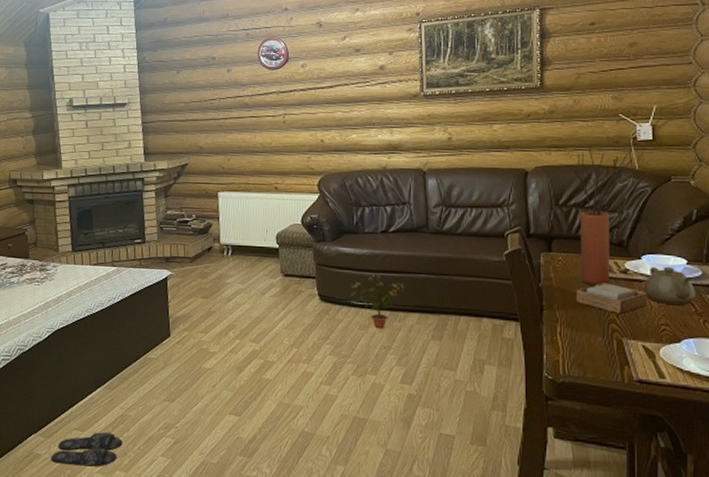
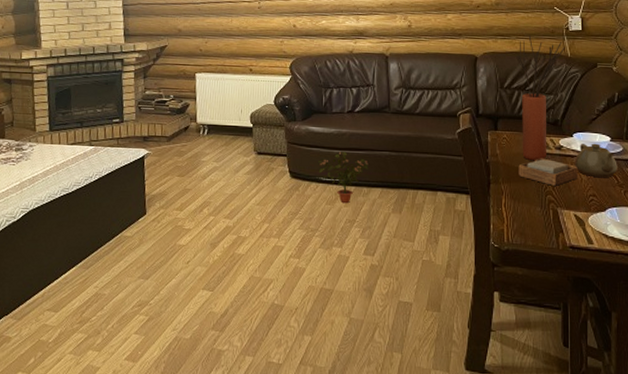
slippers: present [51,432,123,467] -> none [22,312,96,348]

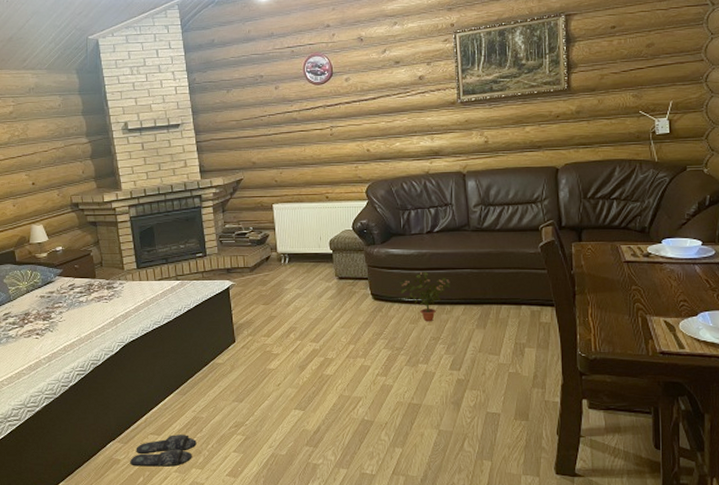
slippers: none [22,312,96,348] -> present [130,435,197,467]
vase: present [516,36,565,161] -> none [600,143,652,270]
napkin holder: present [518,158,578,186] -> none [604,266,667,293]
teapot: present [574,143,618,178] -> none [663,248,710,283]

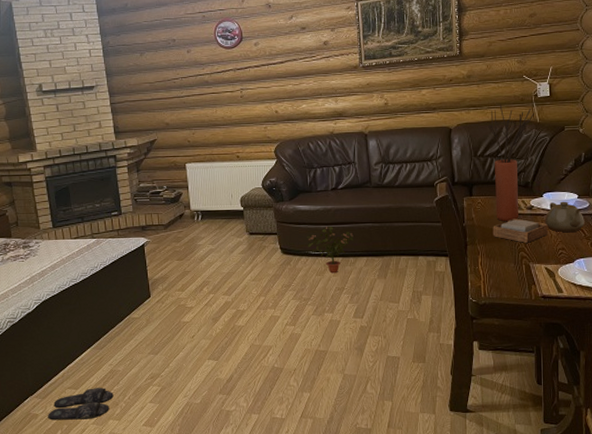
vase: none [600,143,652,270] -> present [488,105,534,222]
napkin holder: none [604,266,667,293] -> present [493,218,548,243]
teapot: none [663,248,710,283] -> present [544,201,585,233]

